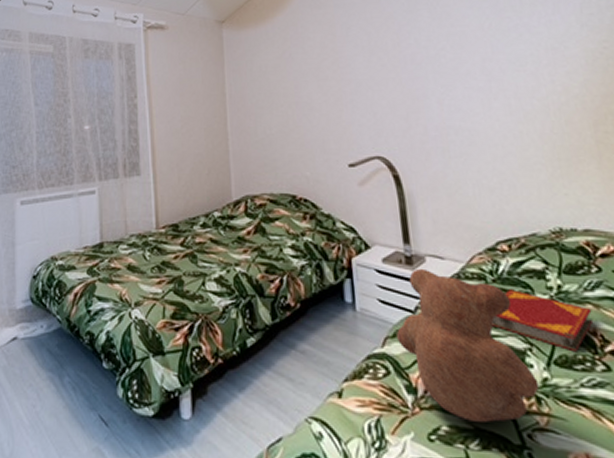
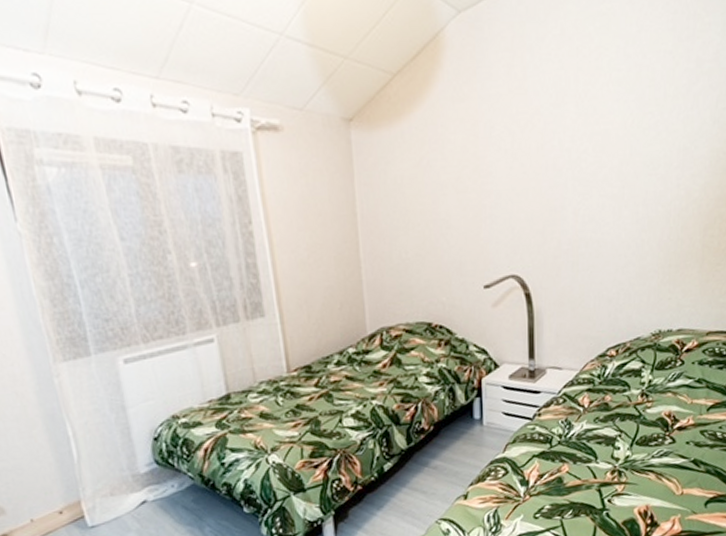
teddy bear: present [397,268,540,422] -> none [516,380,622,498]
hardback book: present [491,289,594,352] -> none [594,388,670,433]

